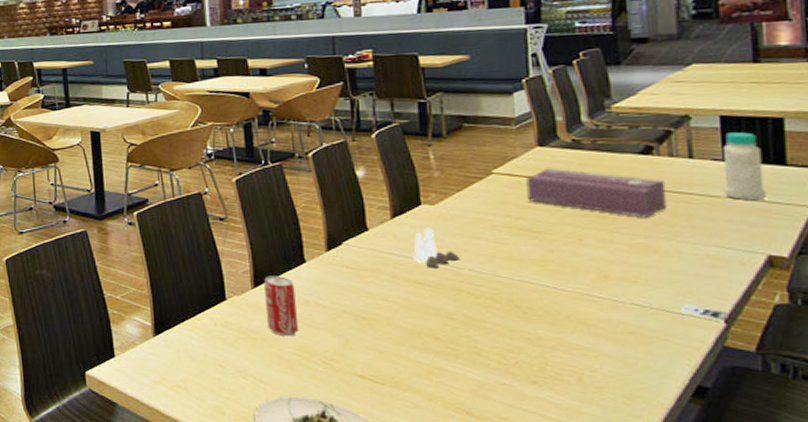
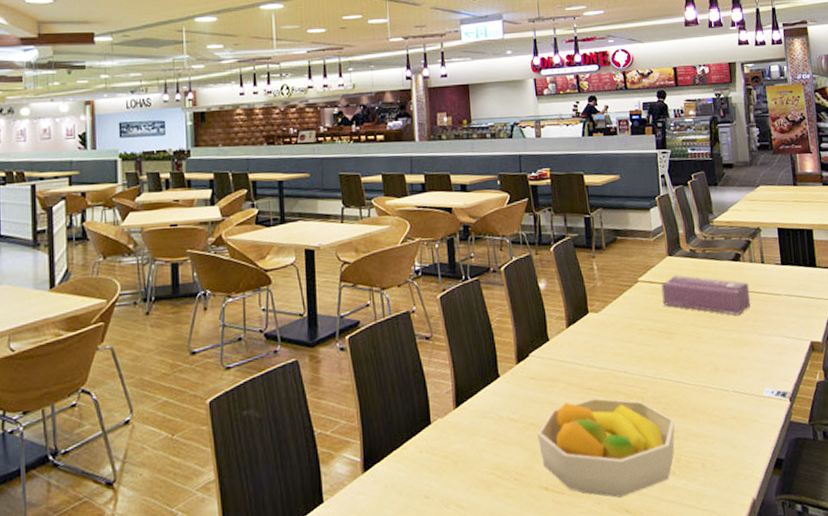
beverage can: present [263,276,298,337] -> none [463,393,494,457]
fruit bowl: none [350,293,540,398] -> present [536,397,675,498]
salt and pepper shaker set: present [413,227,460,268] -> none [584,334,618,373]
bottle: present [722,132,767,201] -> none [780,241,807,297]

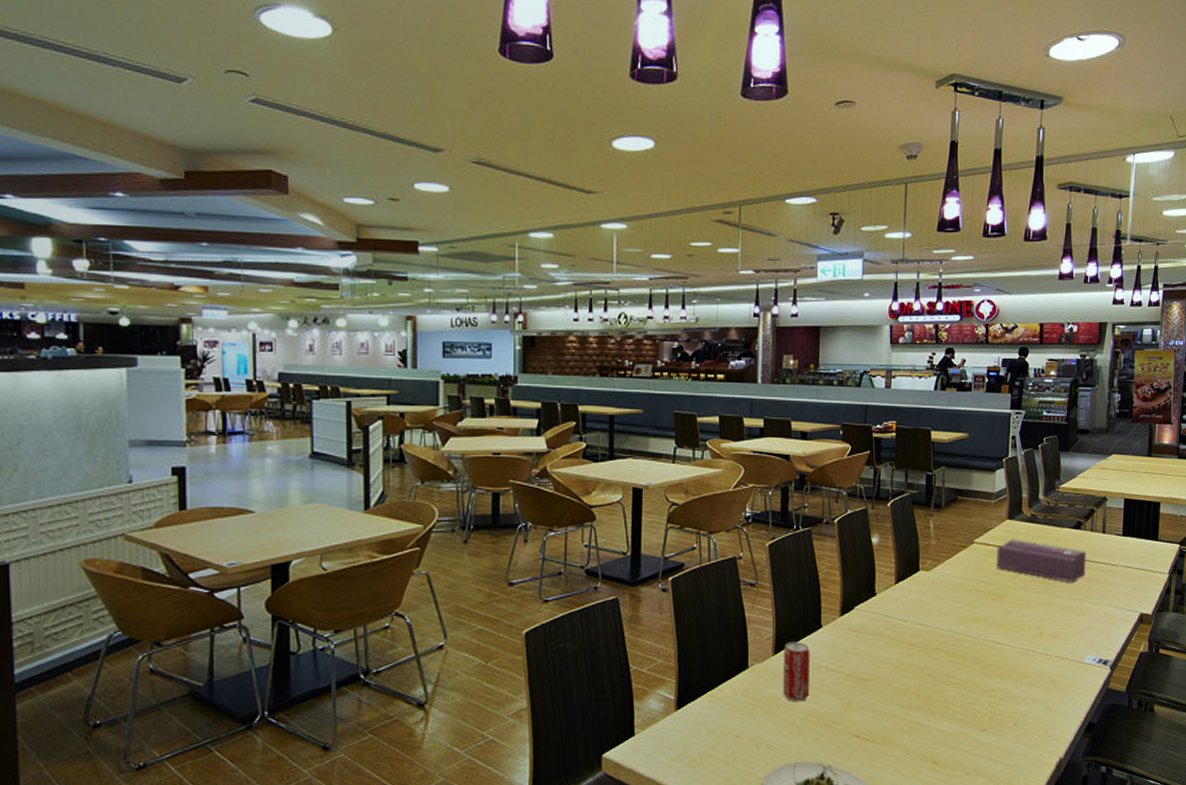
beverage can: none [463,393,494,457] -> present [783,641,810,702]
fruit bowl: present [536,397,675,498] -> none [853,653,993,749]

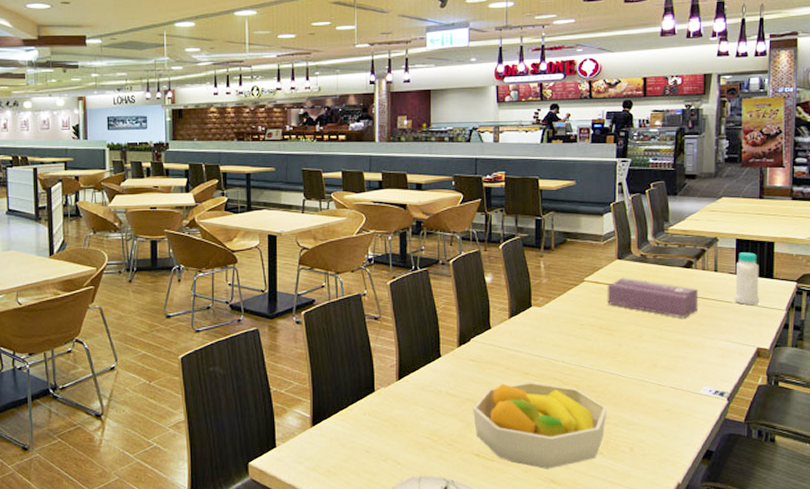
beverage can: present [783,641,810,702] -> none [406,369,431,423]
fruit bowl: none [853,653,993,749] -> present [472,381,608,469]
bottle: none [1120,513,1145,569] -> present [734,252,760,306]

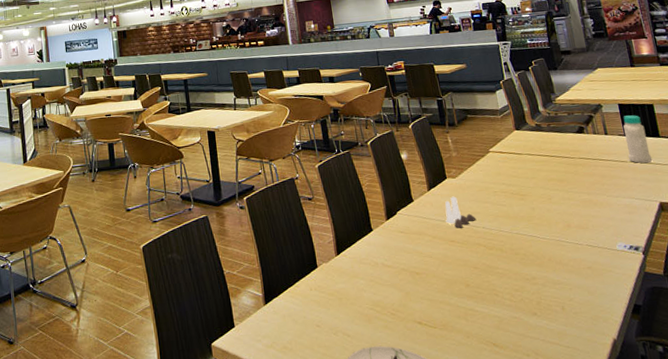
fruit bowl: present [472,381,608,469] -> none [408,248,535,333]
salt and pepper shaker set: none [523,326,557,361] -> present [445,196,477,228]
tissue box: present [607,277,699,318] -> none [511,146,598,180]

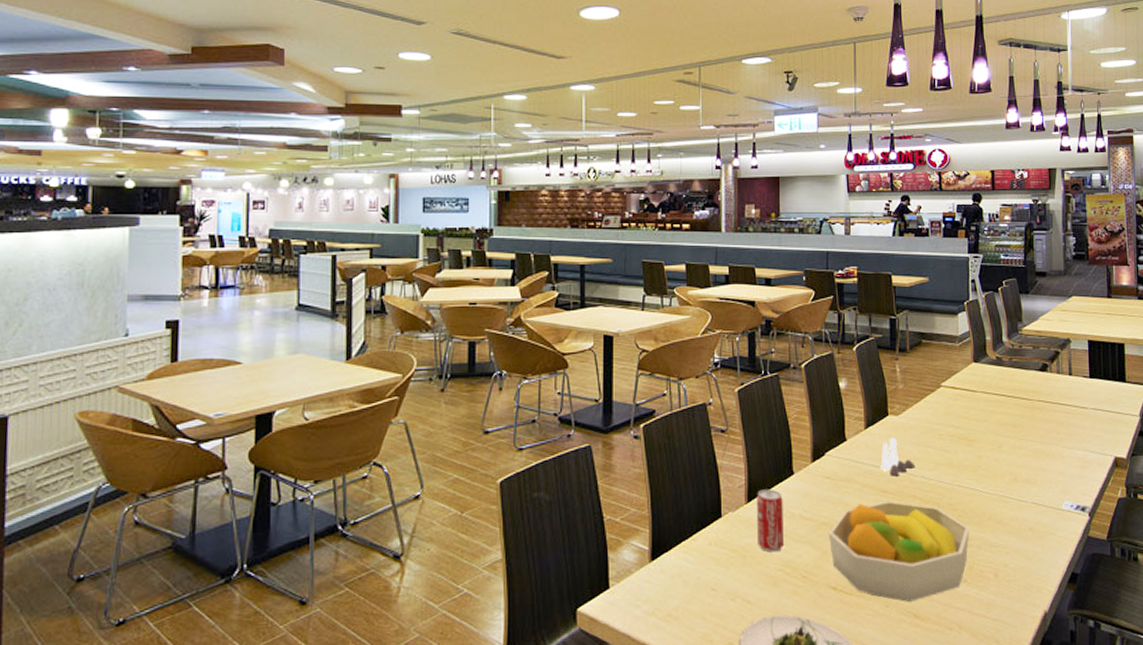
beverage can: none [343,243,372,295] -> present [756,489,784,553]
fruit bowl: none [408,248,535,333] -> present [828,500,970,602]
bottle: present [622,115,653,164] -> none [1089,354,1115,412]

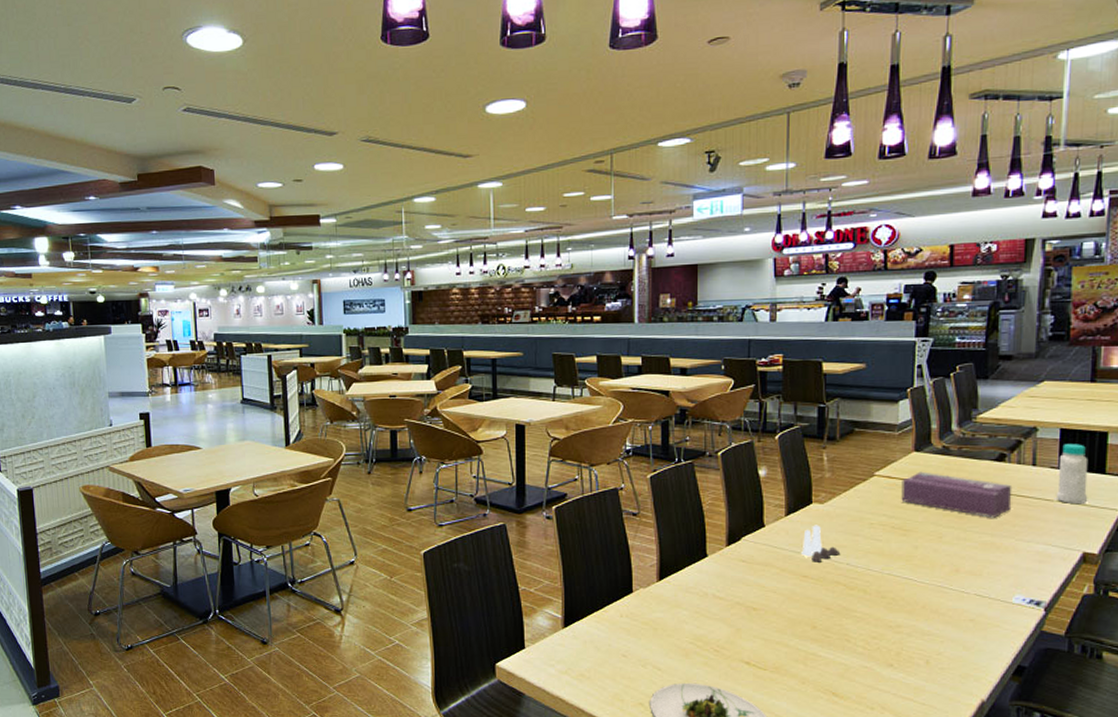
beverage can: present [756,489,784,553] -> none [667,569,695,627]
fruit bowl: present [828,500,970,602] -> none [742,585,900,681]
tissue box: none [964,382,1056,426] -> present [901,471,1013,518]
bottle: none [1089,354,1115,412] -> present [1055,444,1088,505]

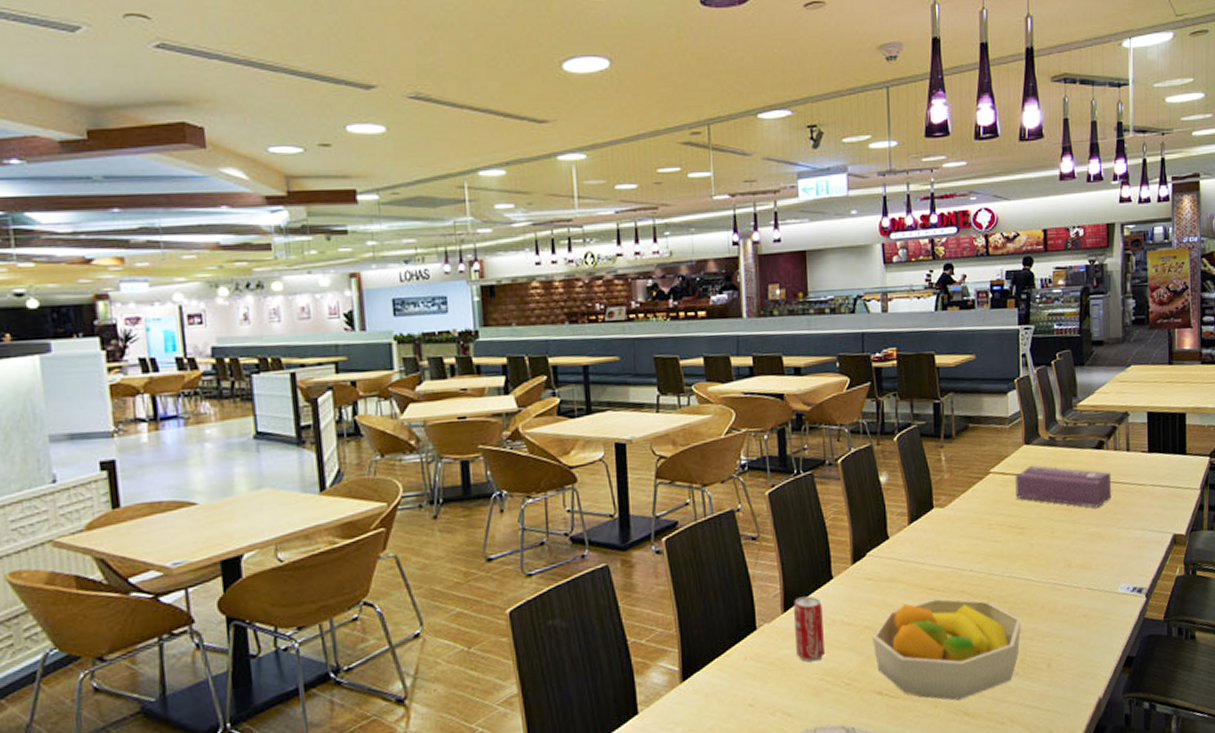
beverage can: none [667,569,695,627] -> present [793,596,825,662]
fruit bowl: none [742,585,900,681] -> present [871,598,1022,701]
salt and pepper shaker set: present [801,525,841,562] -> none [926,531,964,572]
bottle: present [1055,444,1088,505] -> none [1147,426,1174,487]

